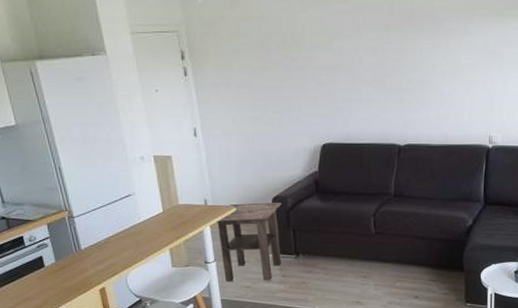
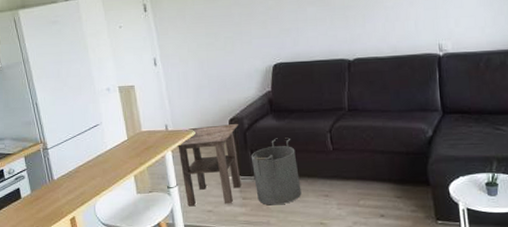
bucket: none [292,219,341,284] -> present [250,137,302,205]

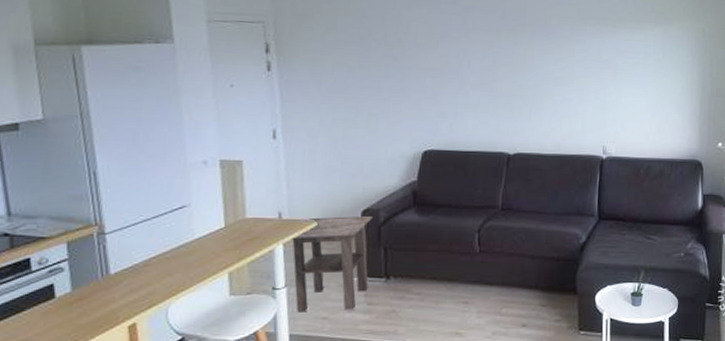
bucket: present [250,137,302,205] -> none [383,235,439,313]

